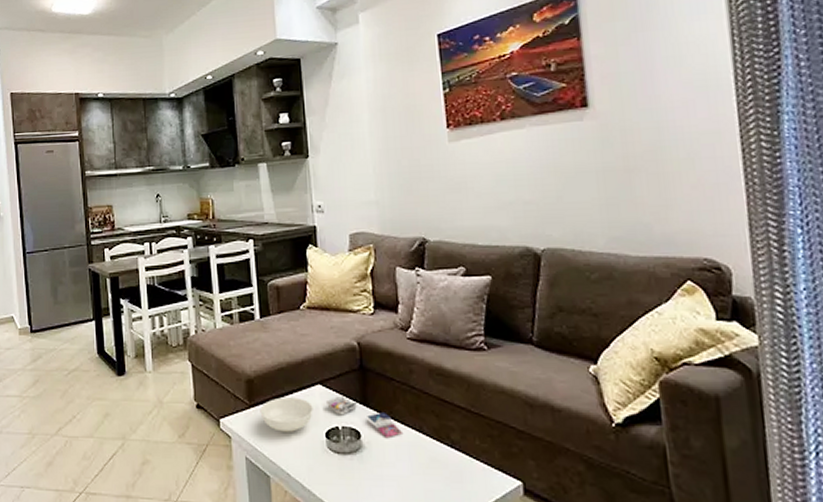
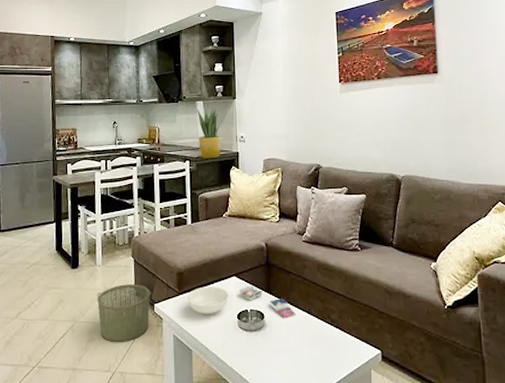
basket: none [149,395,215,465] -> present [97,284,151,342]
planter: none [259,170,293,236] -> present [197,107,221,158]

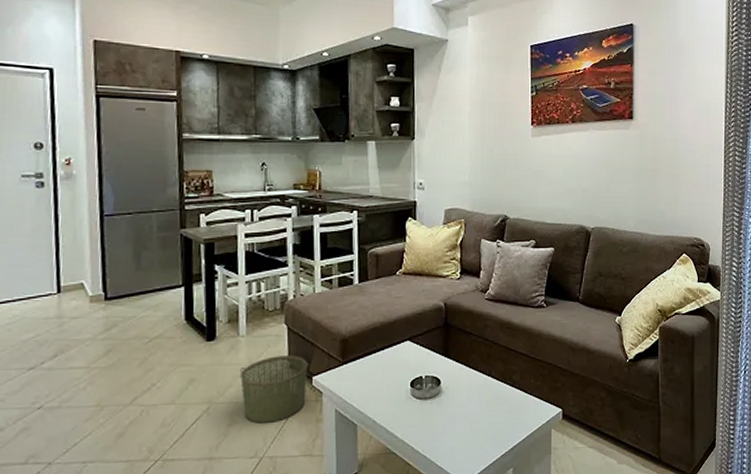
bowl: present [187,286,229,315] -> none [352,353,401,385]
planter: present [197,107,221,158] -> none [368,148,396,208]
magazine: present [238,286,297,318] -> none [412,350,476,382]

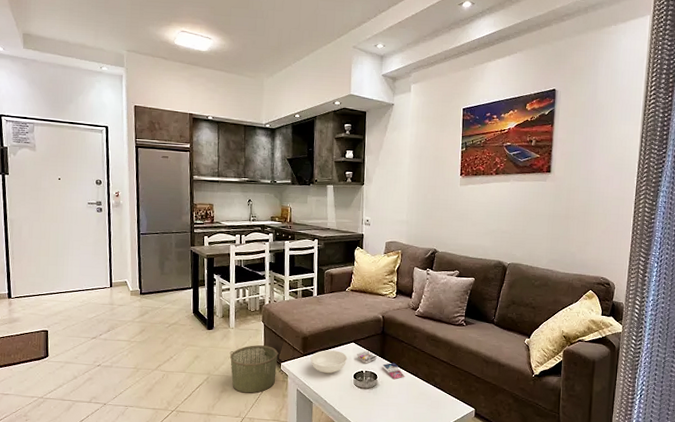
bowl: none [352,353,401,385] -> present [310,350,347,374]
magazine: none [412,350,476,382] -> present [356,351,405,379]

